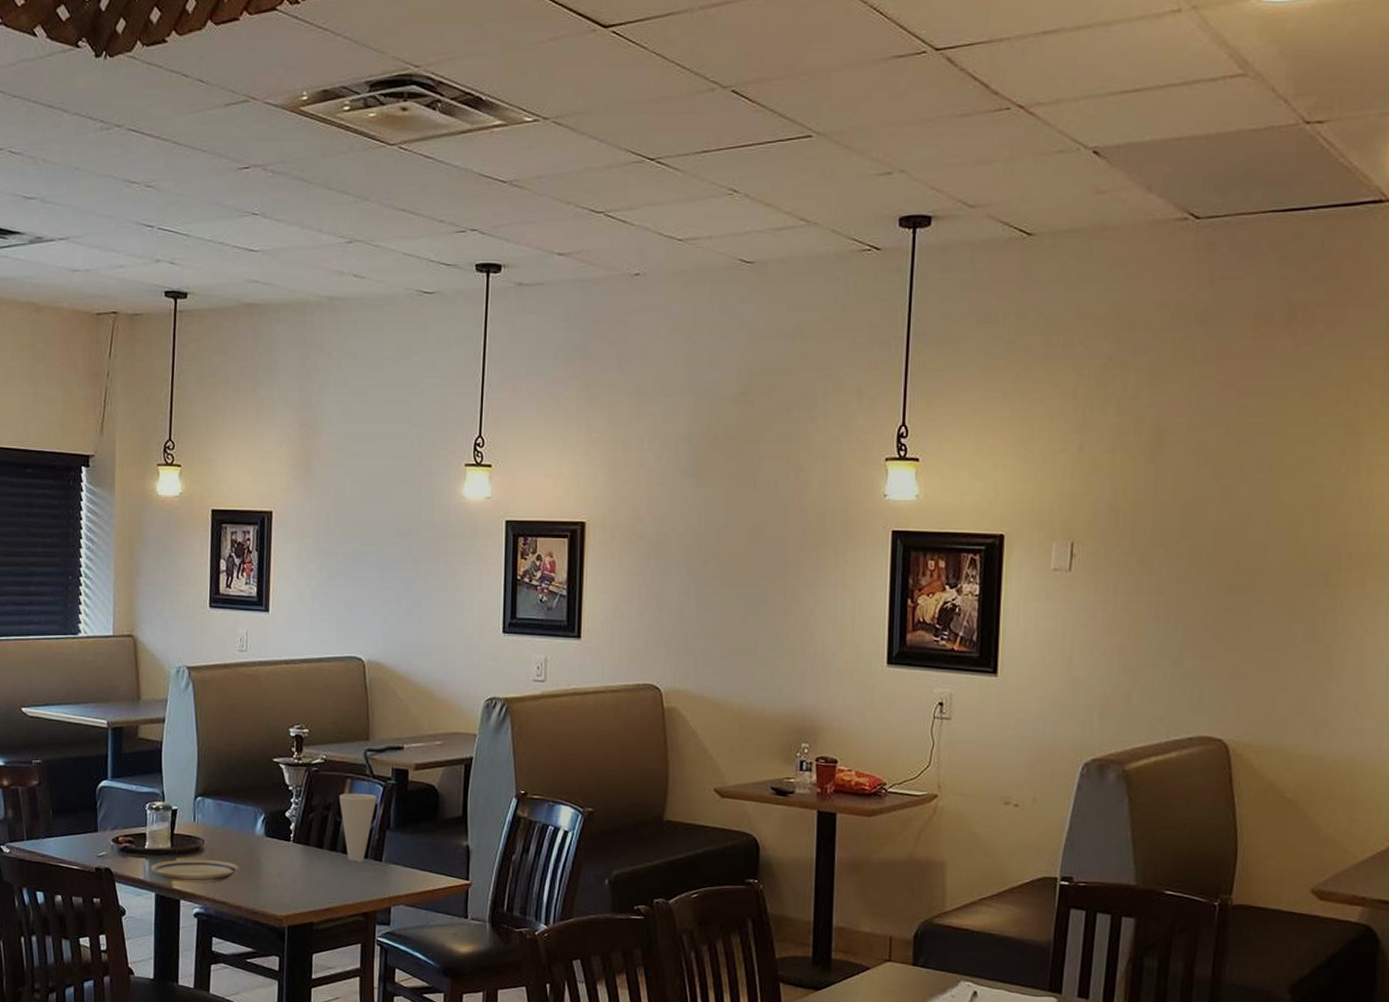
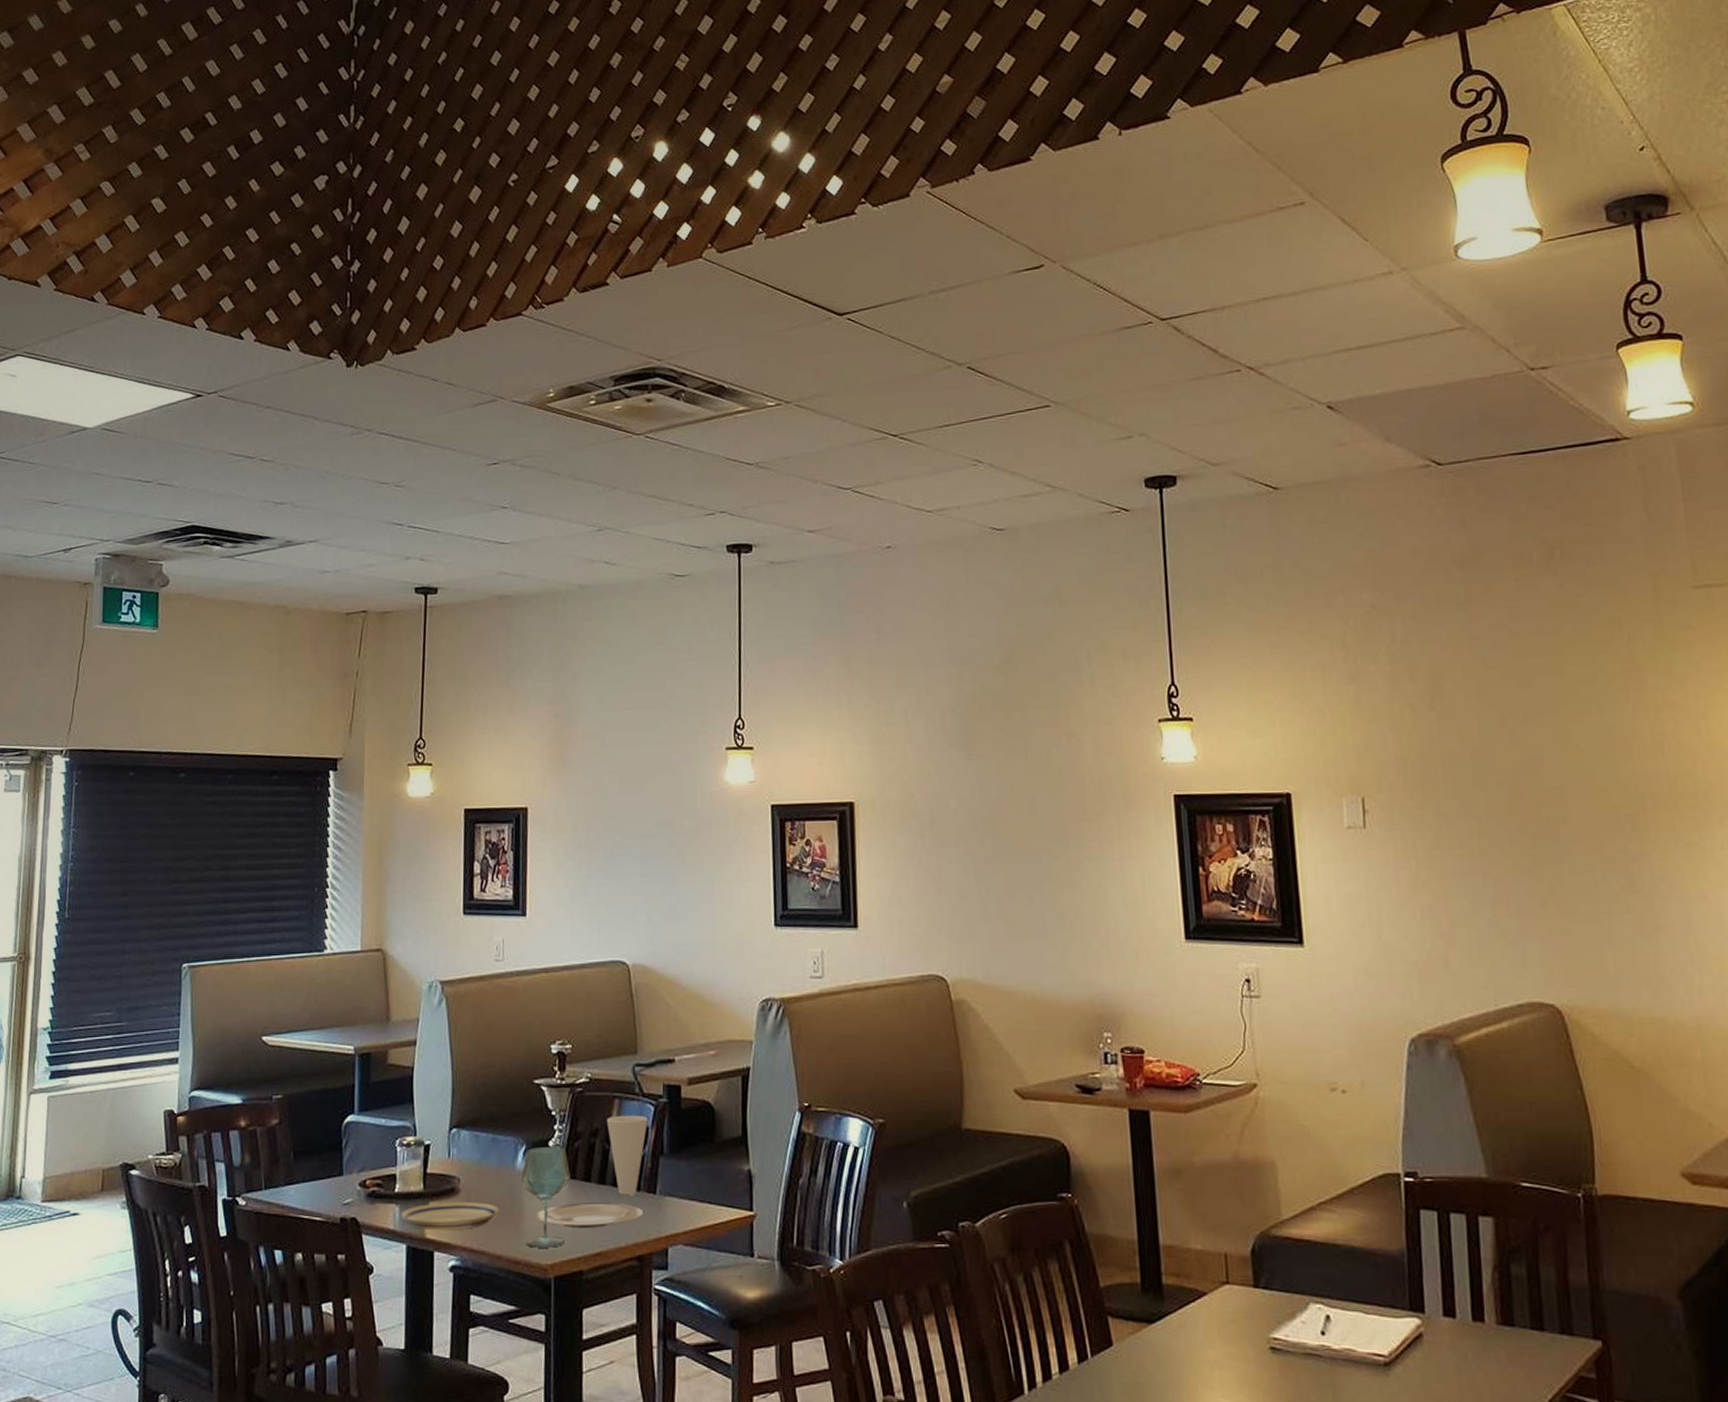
wine glass: none [259,817,304,902] -> present [521,1147,570,1248]
plate: none [271,865,370,887] -> present [534,1203,644,1227]

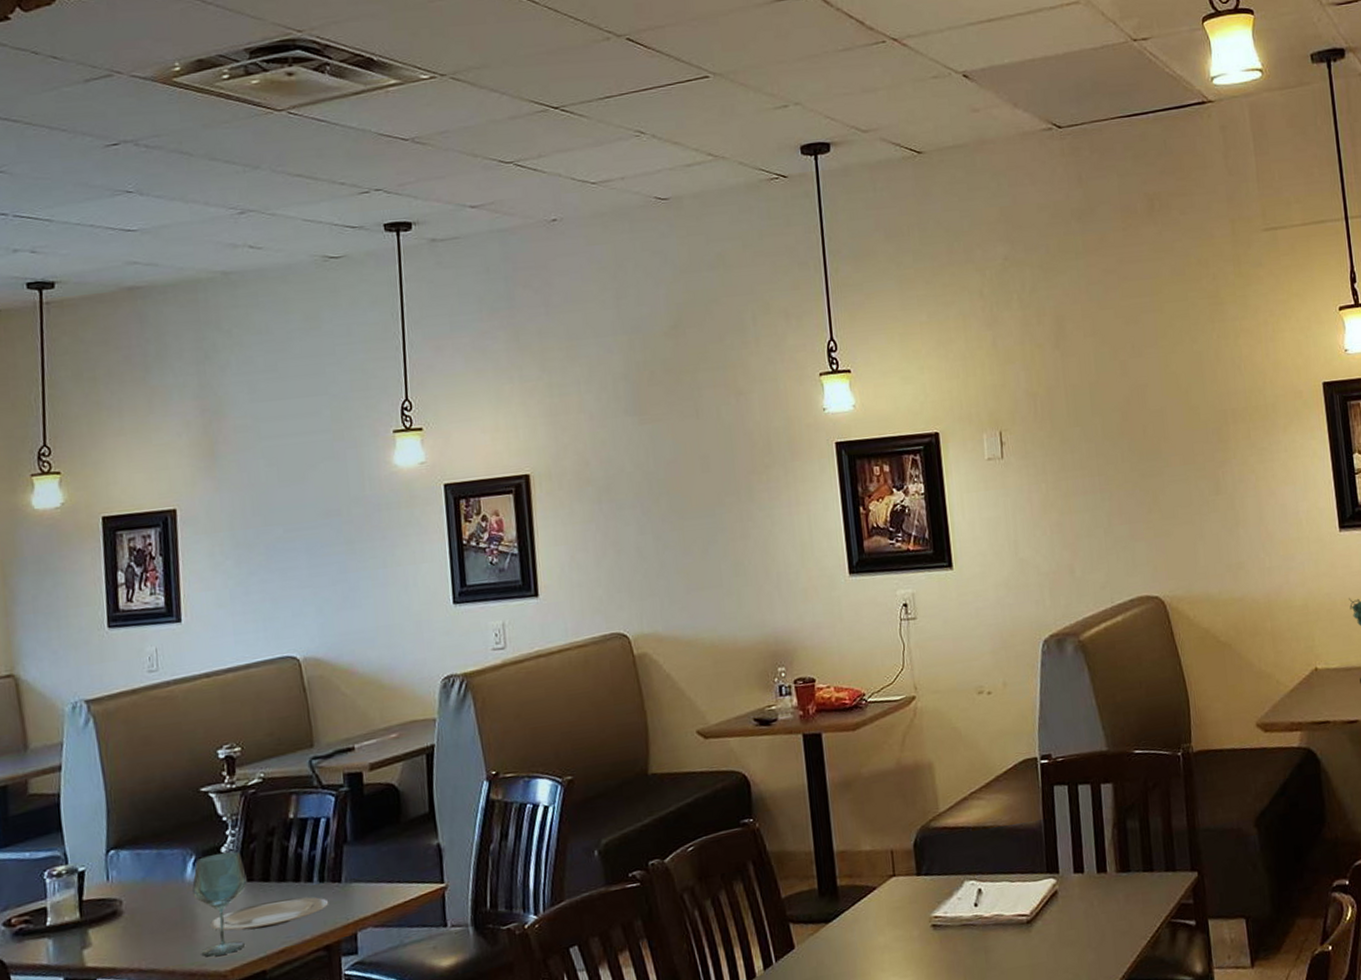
plate: present [401,1202,499,1231] -> none [55,920,169,960]
cup: present [607,1115,648,1197] -> none [284,807,329,889]

